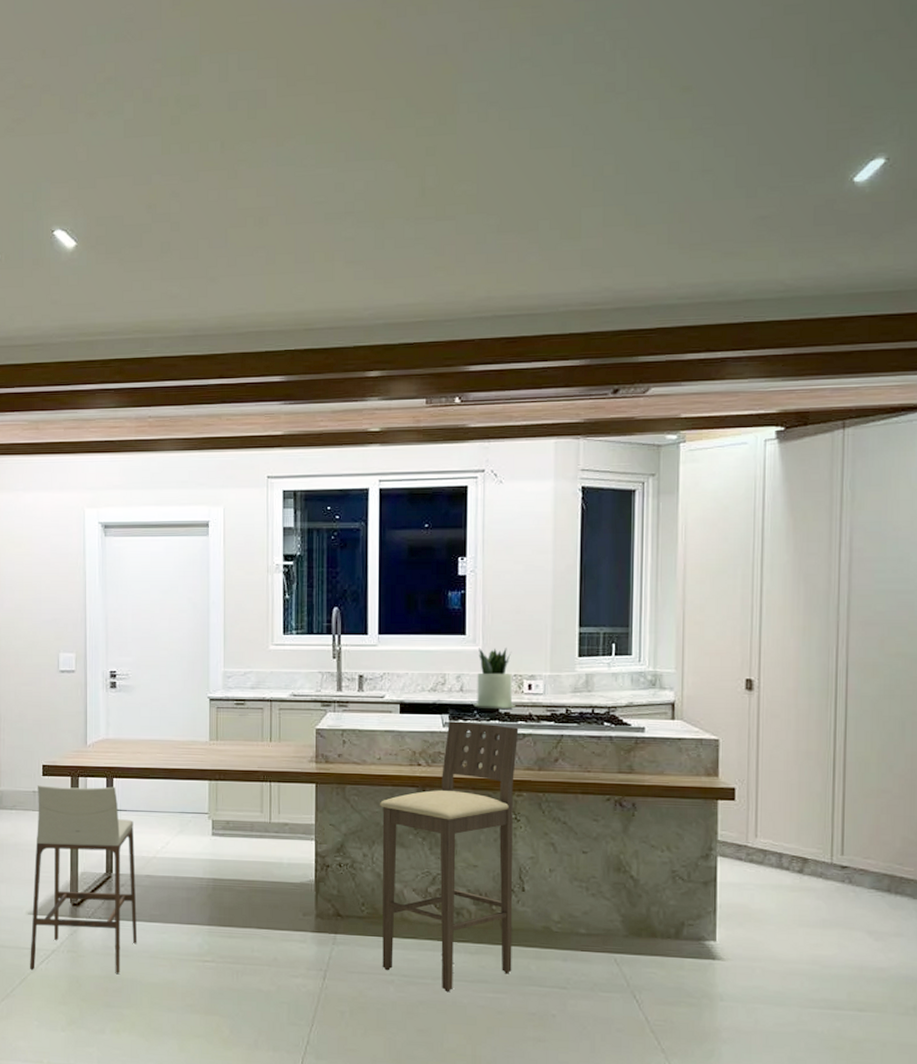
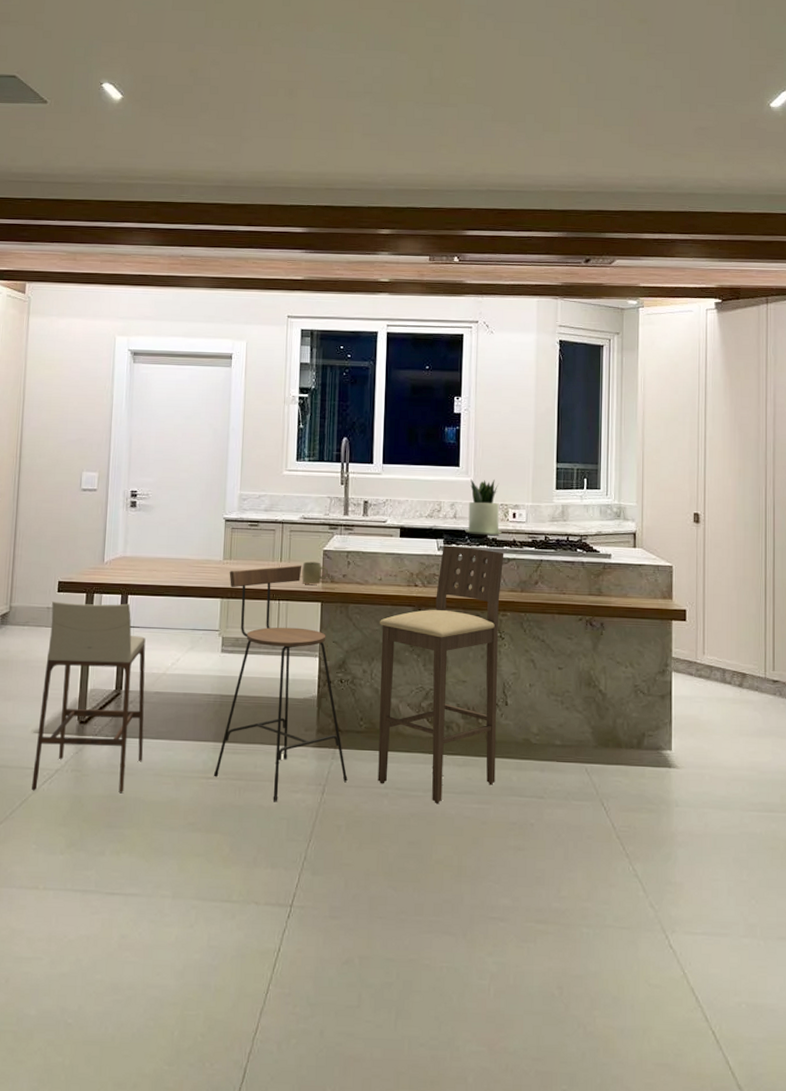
bar stool: none [209,744,350,987] -> present [213,564,348,802]
mug: none [294,741,323,765] -> present [302,561,329,585]

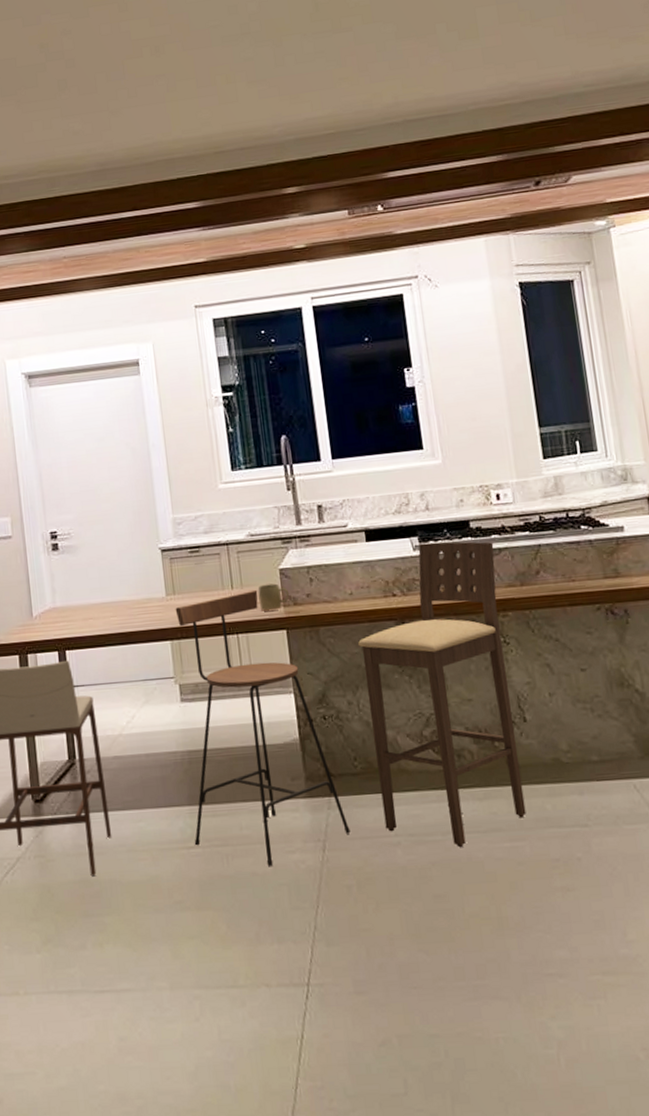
planter: present [465,479,502,536] -> none [439,458,486,527]

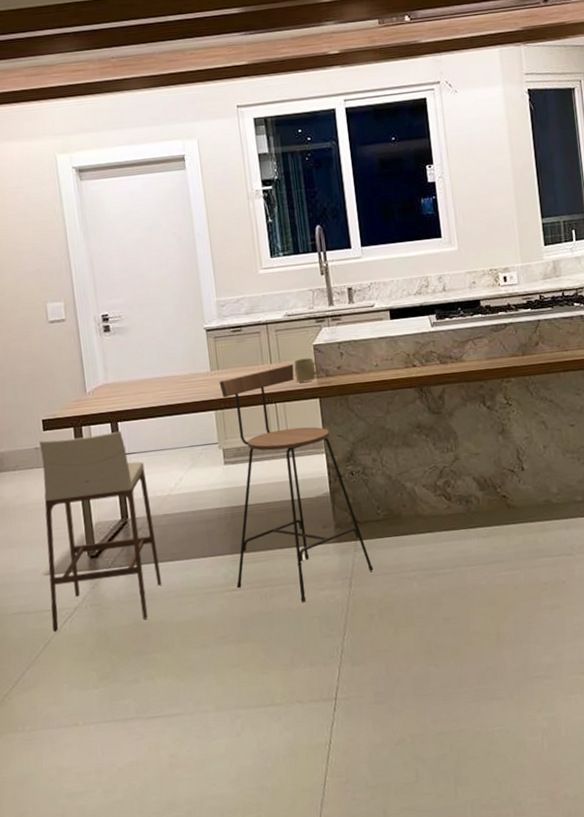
bar stool: present [357,541,527,847] -> none [381,318,522,577]

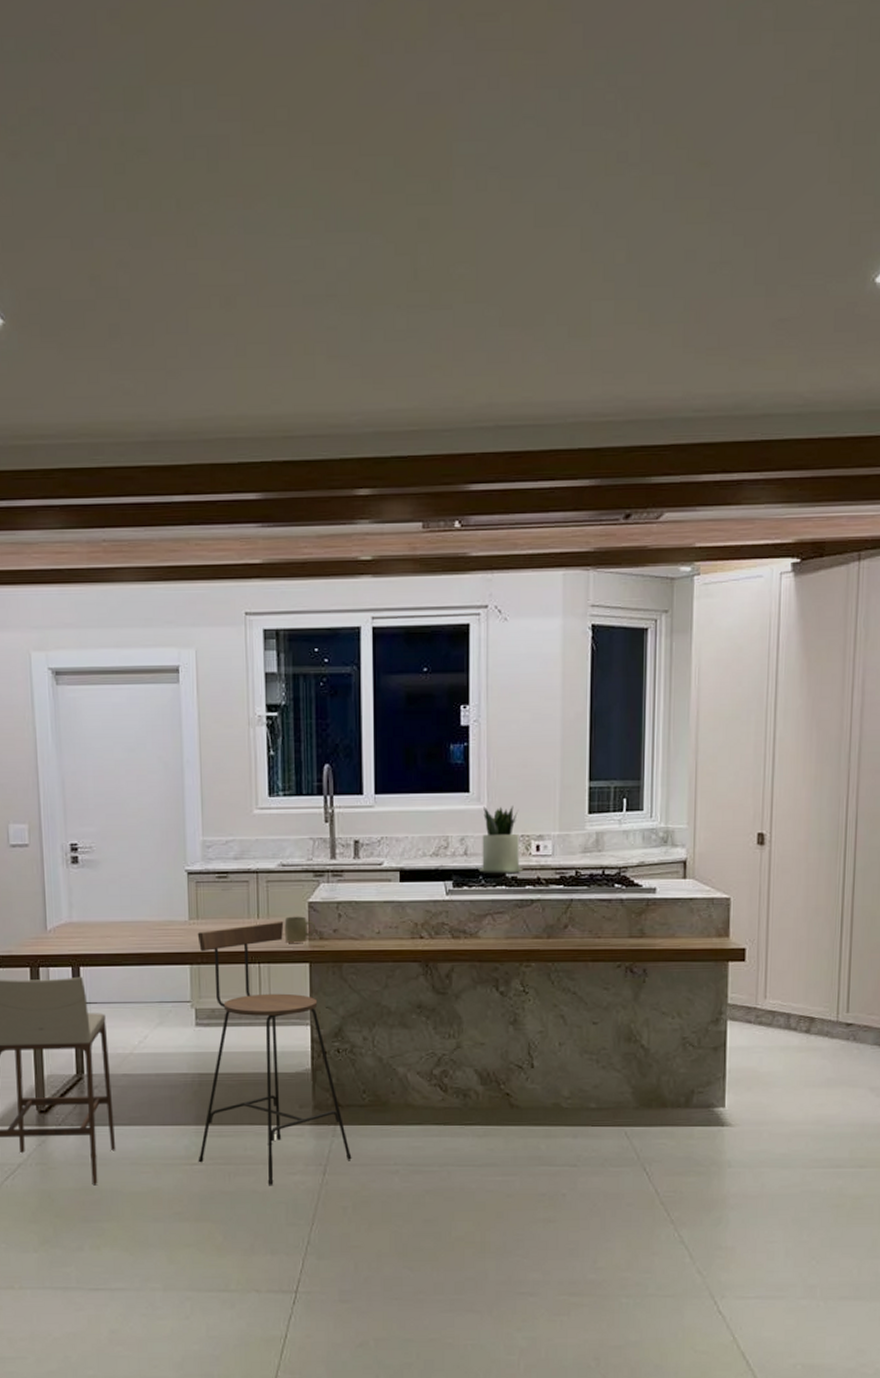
planter: none [455,245,495,305] -> present [478,806,523,874]

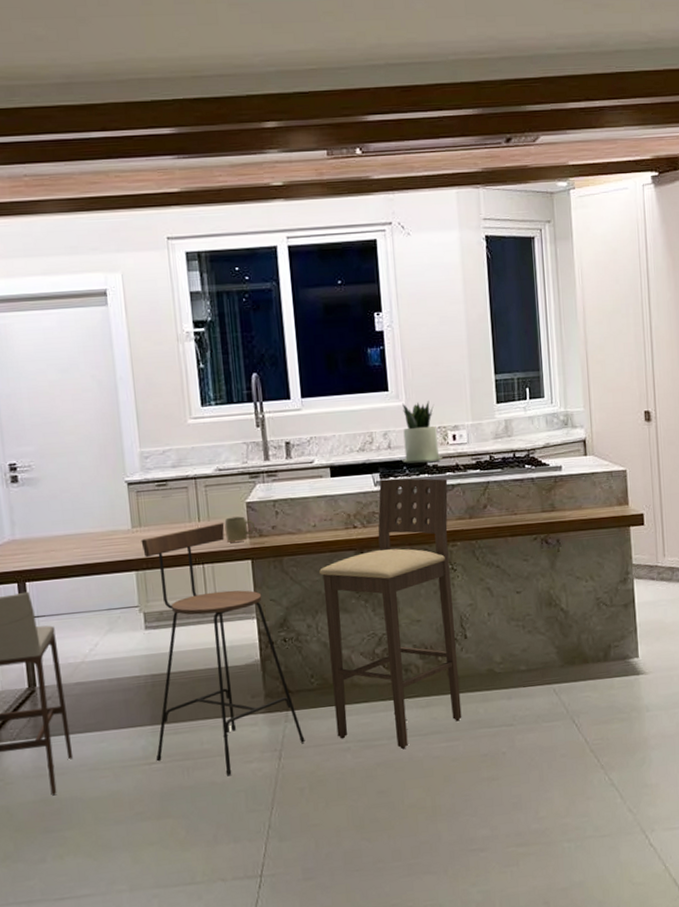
bar stool: none [379,888,527,1178] -> present [318,478,462,749]

